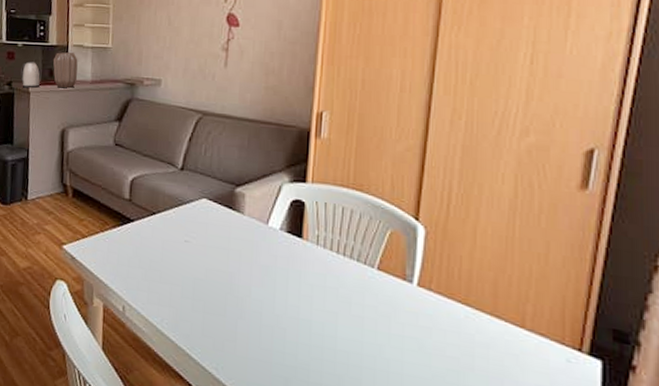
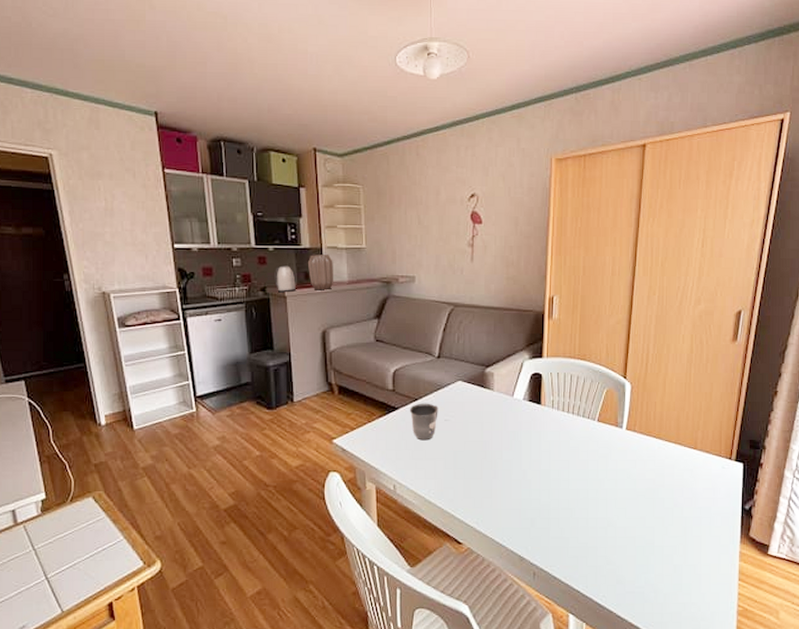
mug: none [145,218,178,261] -> present [409,403,438,441]

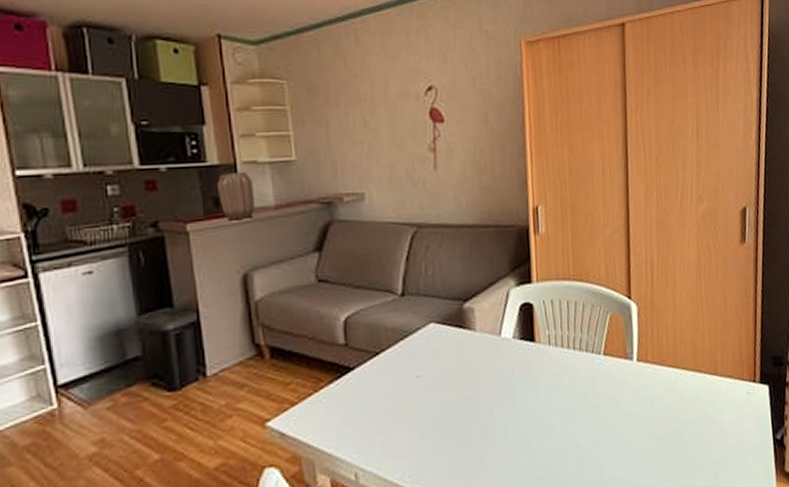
kettle: present [274,265,296,293] -> none [170,190,202,228]
mug: present [409,403,438,441] -> none [369,356,408,408]

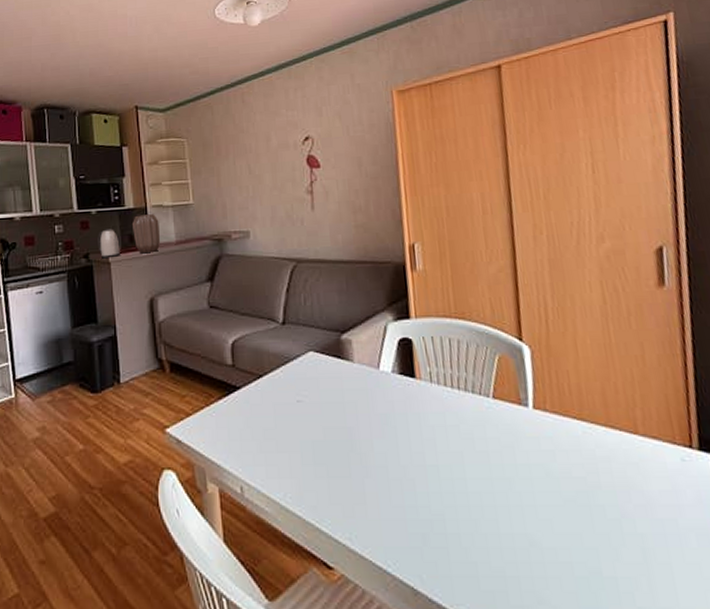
kettle: none [170,190,202,228] -> present [98,229,120,259]

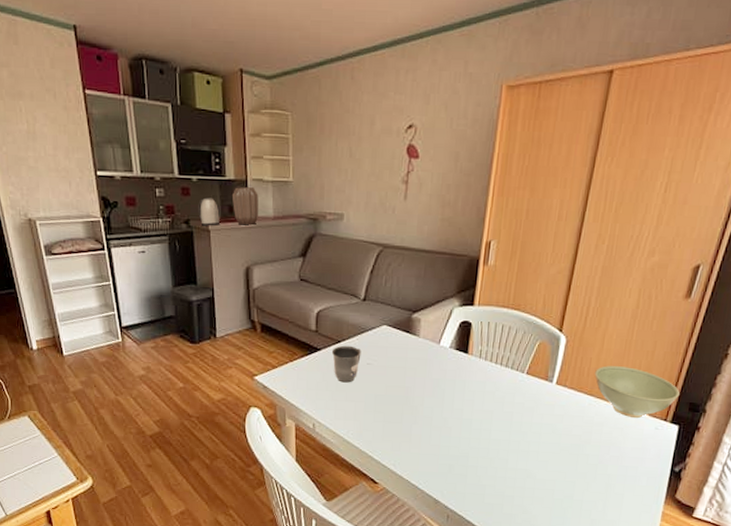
mug: none [253,380,289,428] -> present [331,345,361,383]
bowl: none [578,378,697,448] -> present [595,366,680,419]

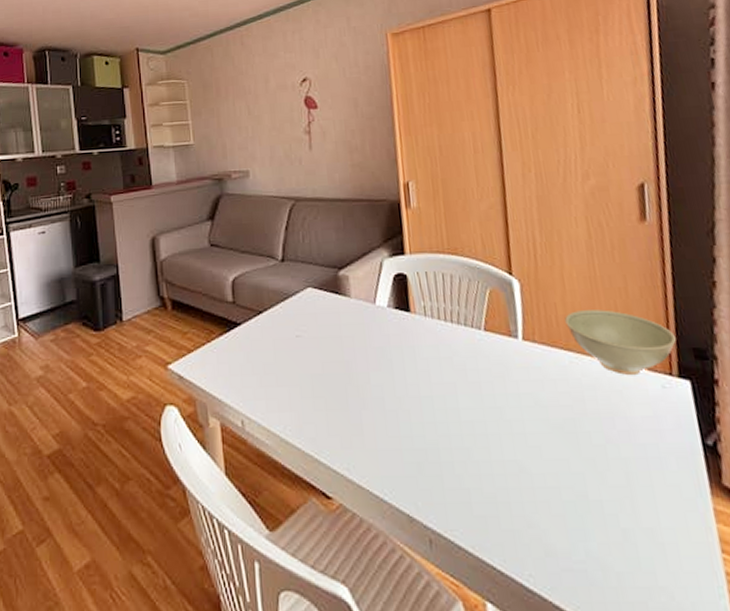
kettle: present [198,197,220,227] -> none [99,169,122,199]
vase: present [231,187,258,226] -> none [133,154,161,194]
mug: present [331,345,361,383] -> none [253,316,288,363]

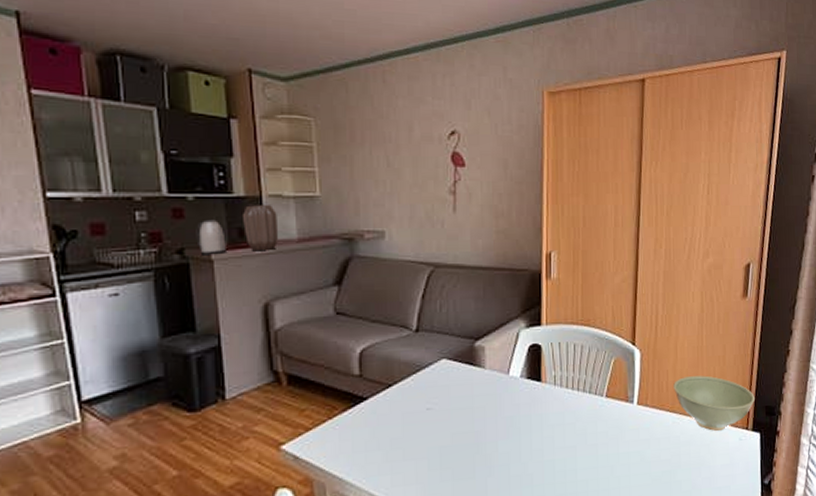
kettle: none [99,169,122,199] -> present [196,220,226,255]
vase: none [133,154,161,194] -> present [241,205,278,252]

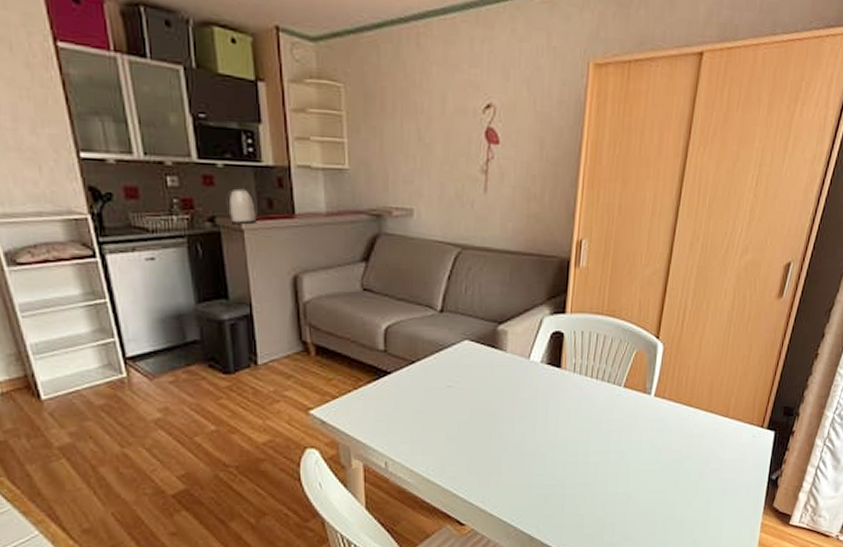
vase: present [241,205,278,252] -> none [270,175,306,224]
bowl: present [673,375,755,432] -> none [693,373,775,428]

